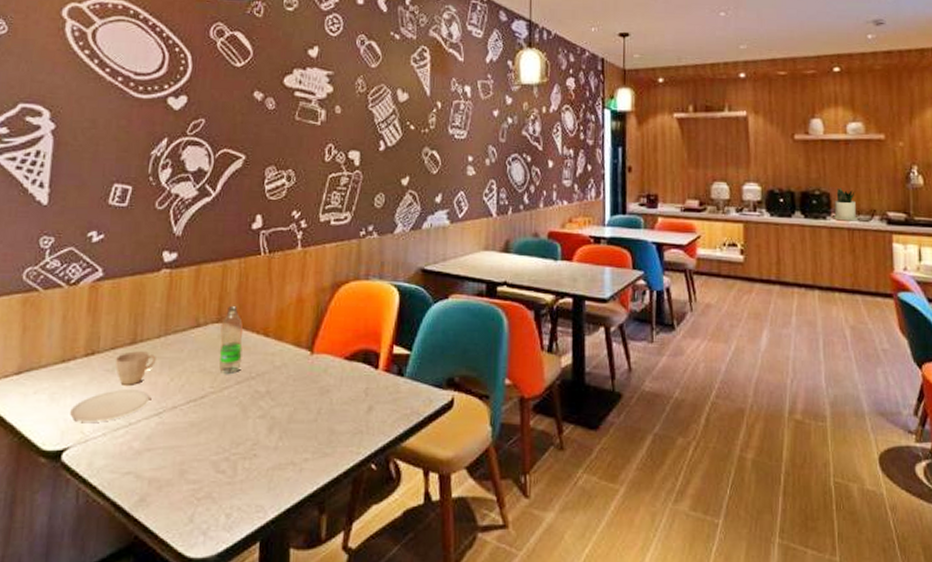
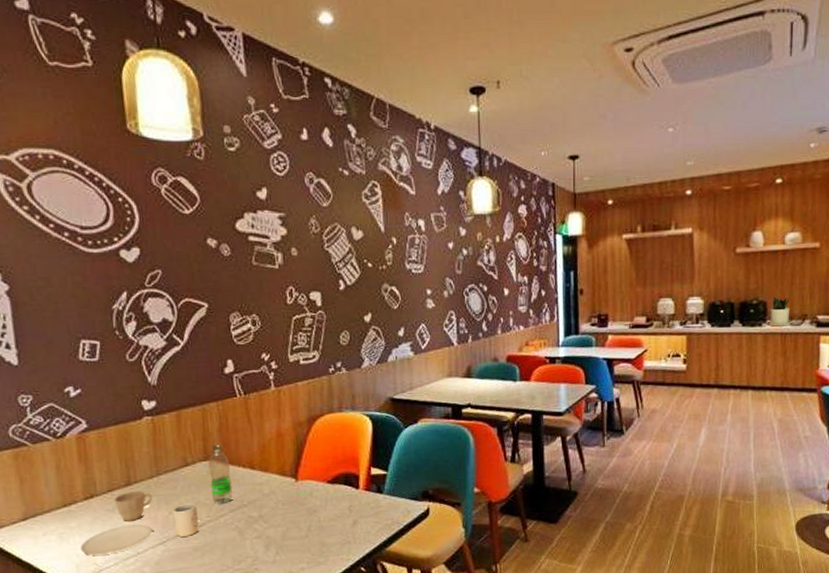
mug: none [173,370,202,410] -> present [173,503,199,538]

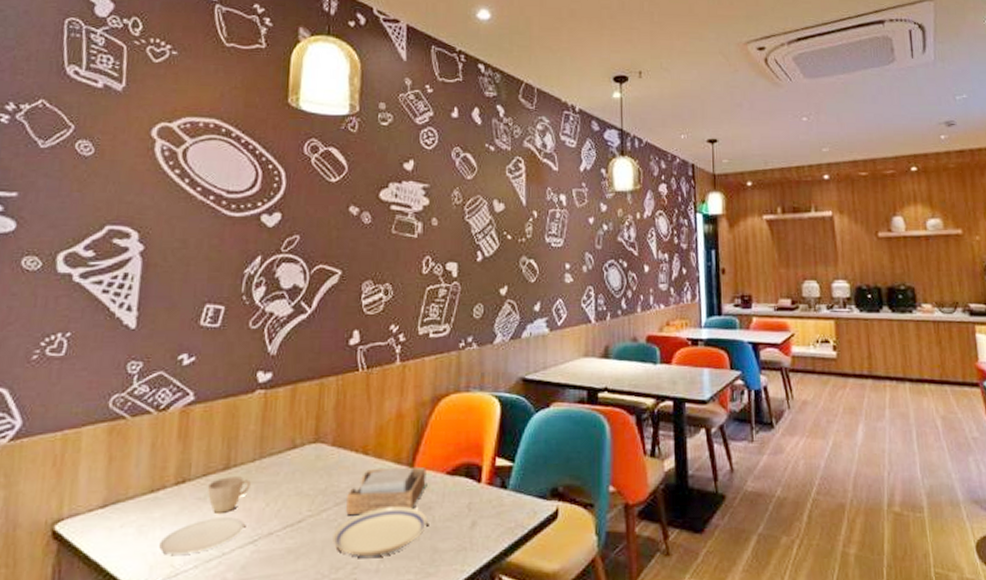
mug: present [173,503,199,538] -> none [269,493,299,536]
bottle: present [208,444,233,505] -> none [316,424,341,497]
plate: none [232,510,314,552] -> present [333,506,428,557]
napkin holder: none [240,477,310,519] -> present [345,466,427,515]
planter: present [768,296,791,327] -> none [918,282,943,314]

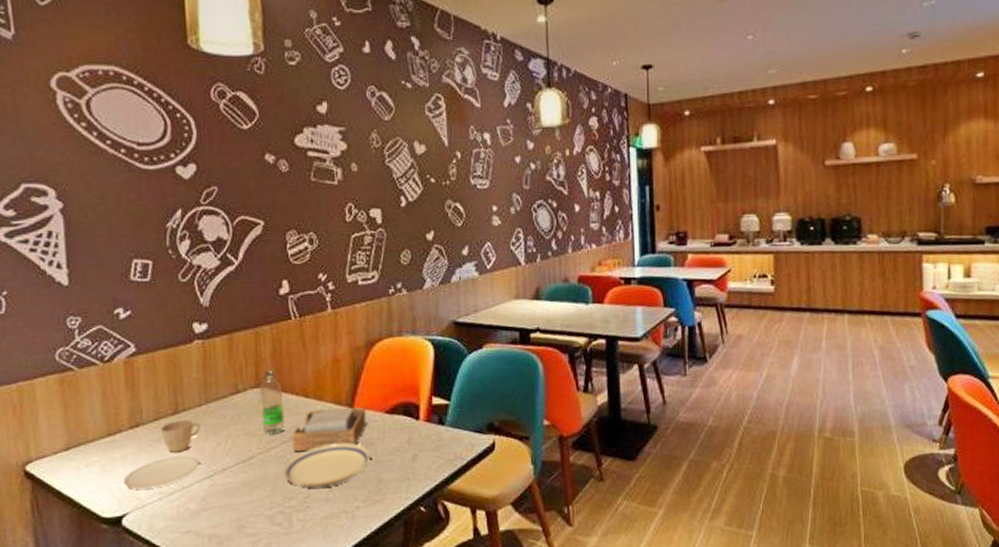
bottle: none [316,424,341,497] -> present [260,370,285,436]

